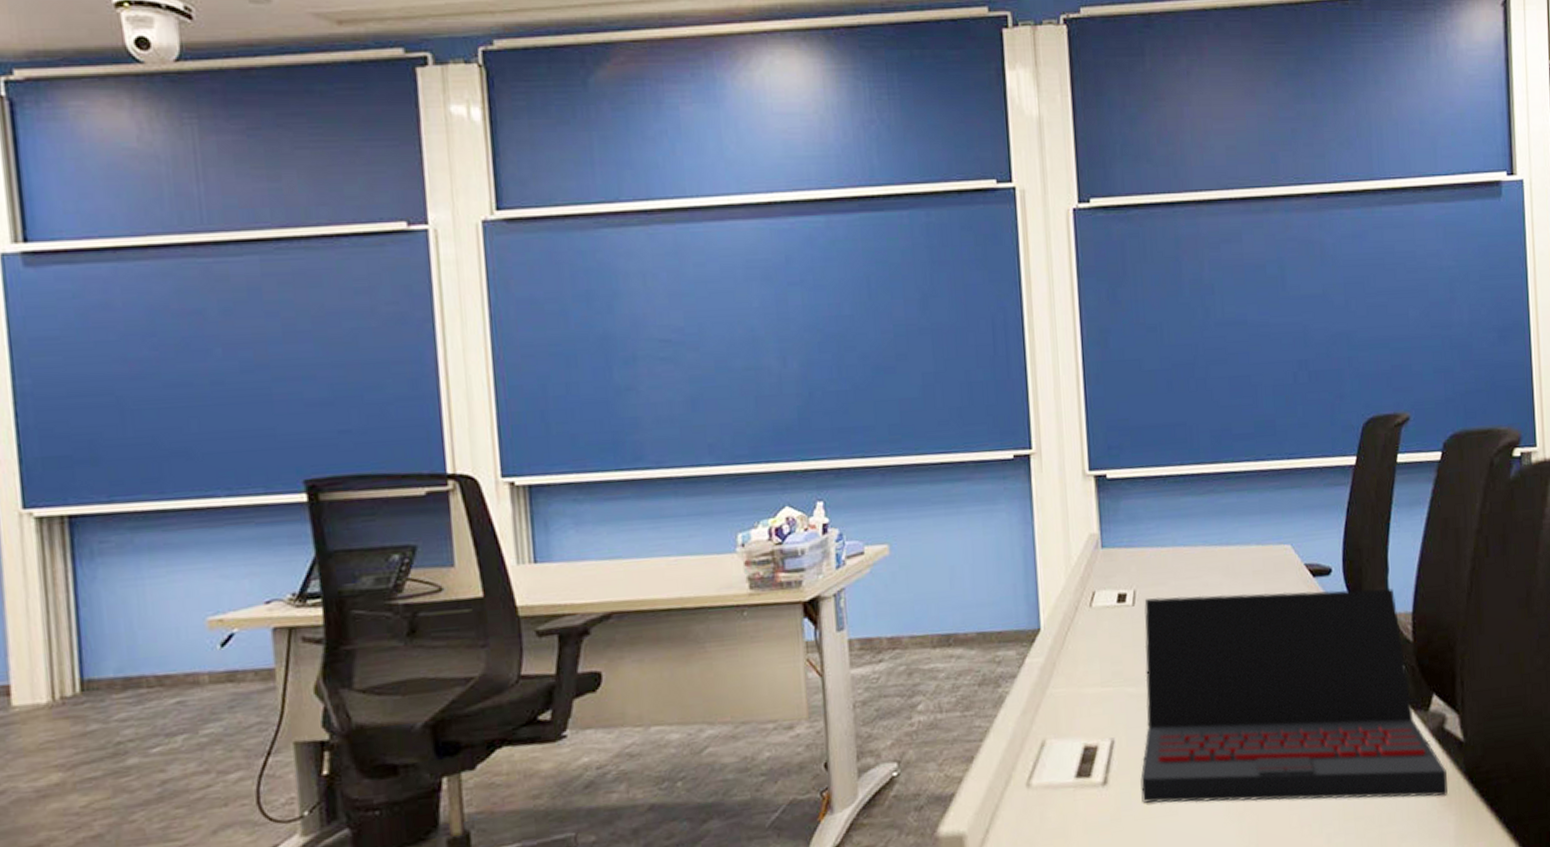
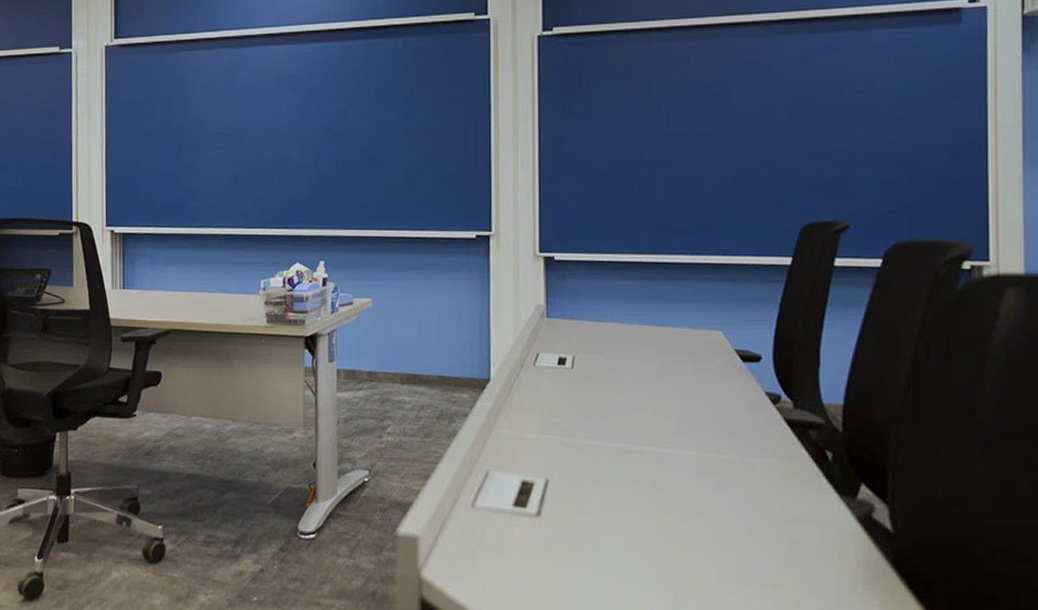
laptop: present [1140,588,1448,803] -> none [570,363,872,581]

